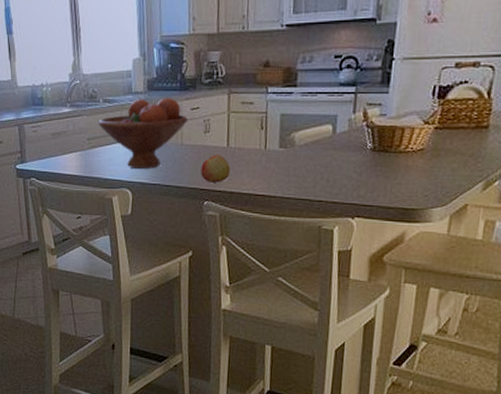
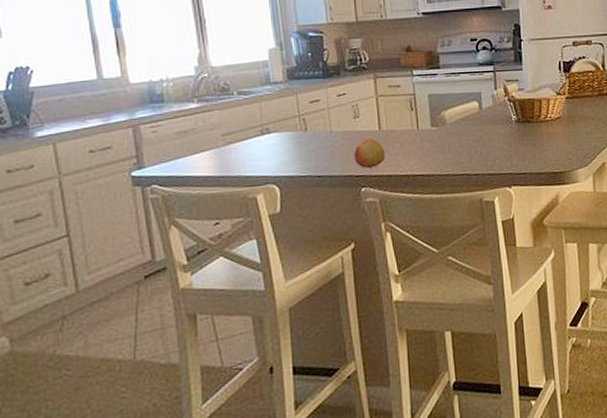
fruit bowl: present [98,98,188,169] -> none [233,86,335,162]

